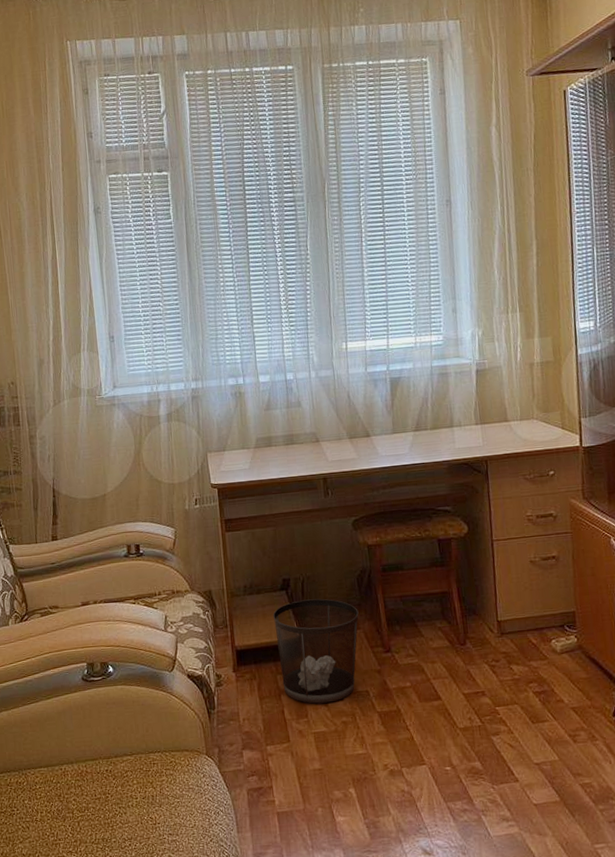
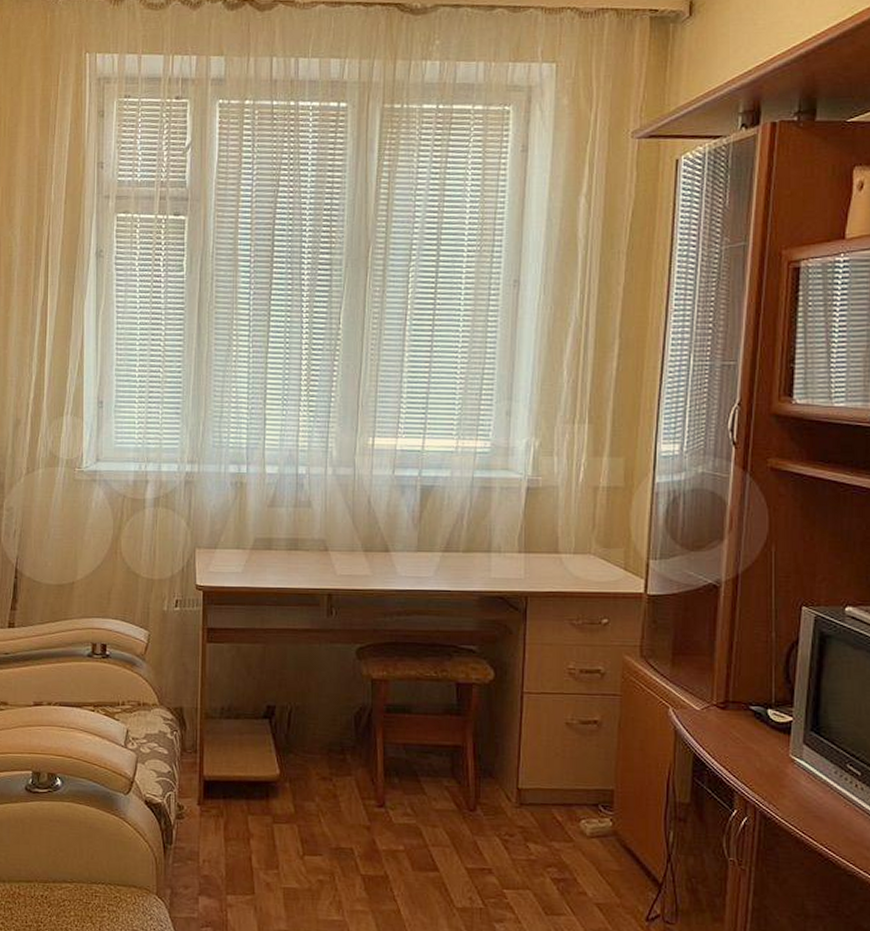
waste bin: present [272,598,359,704] -> none [250,732,352,856]

